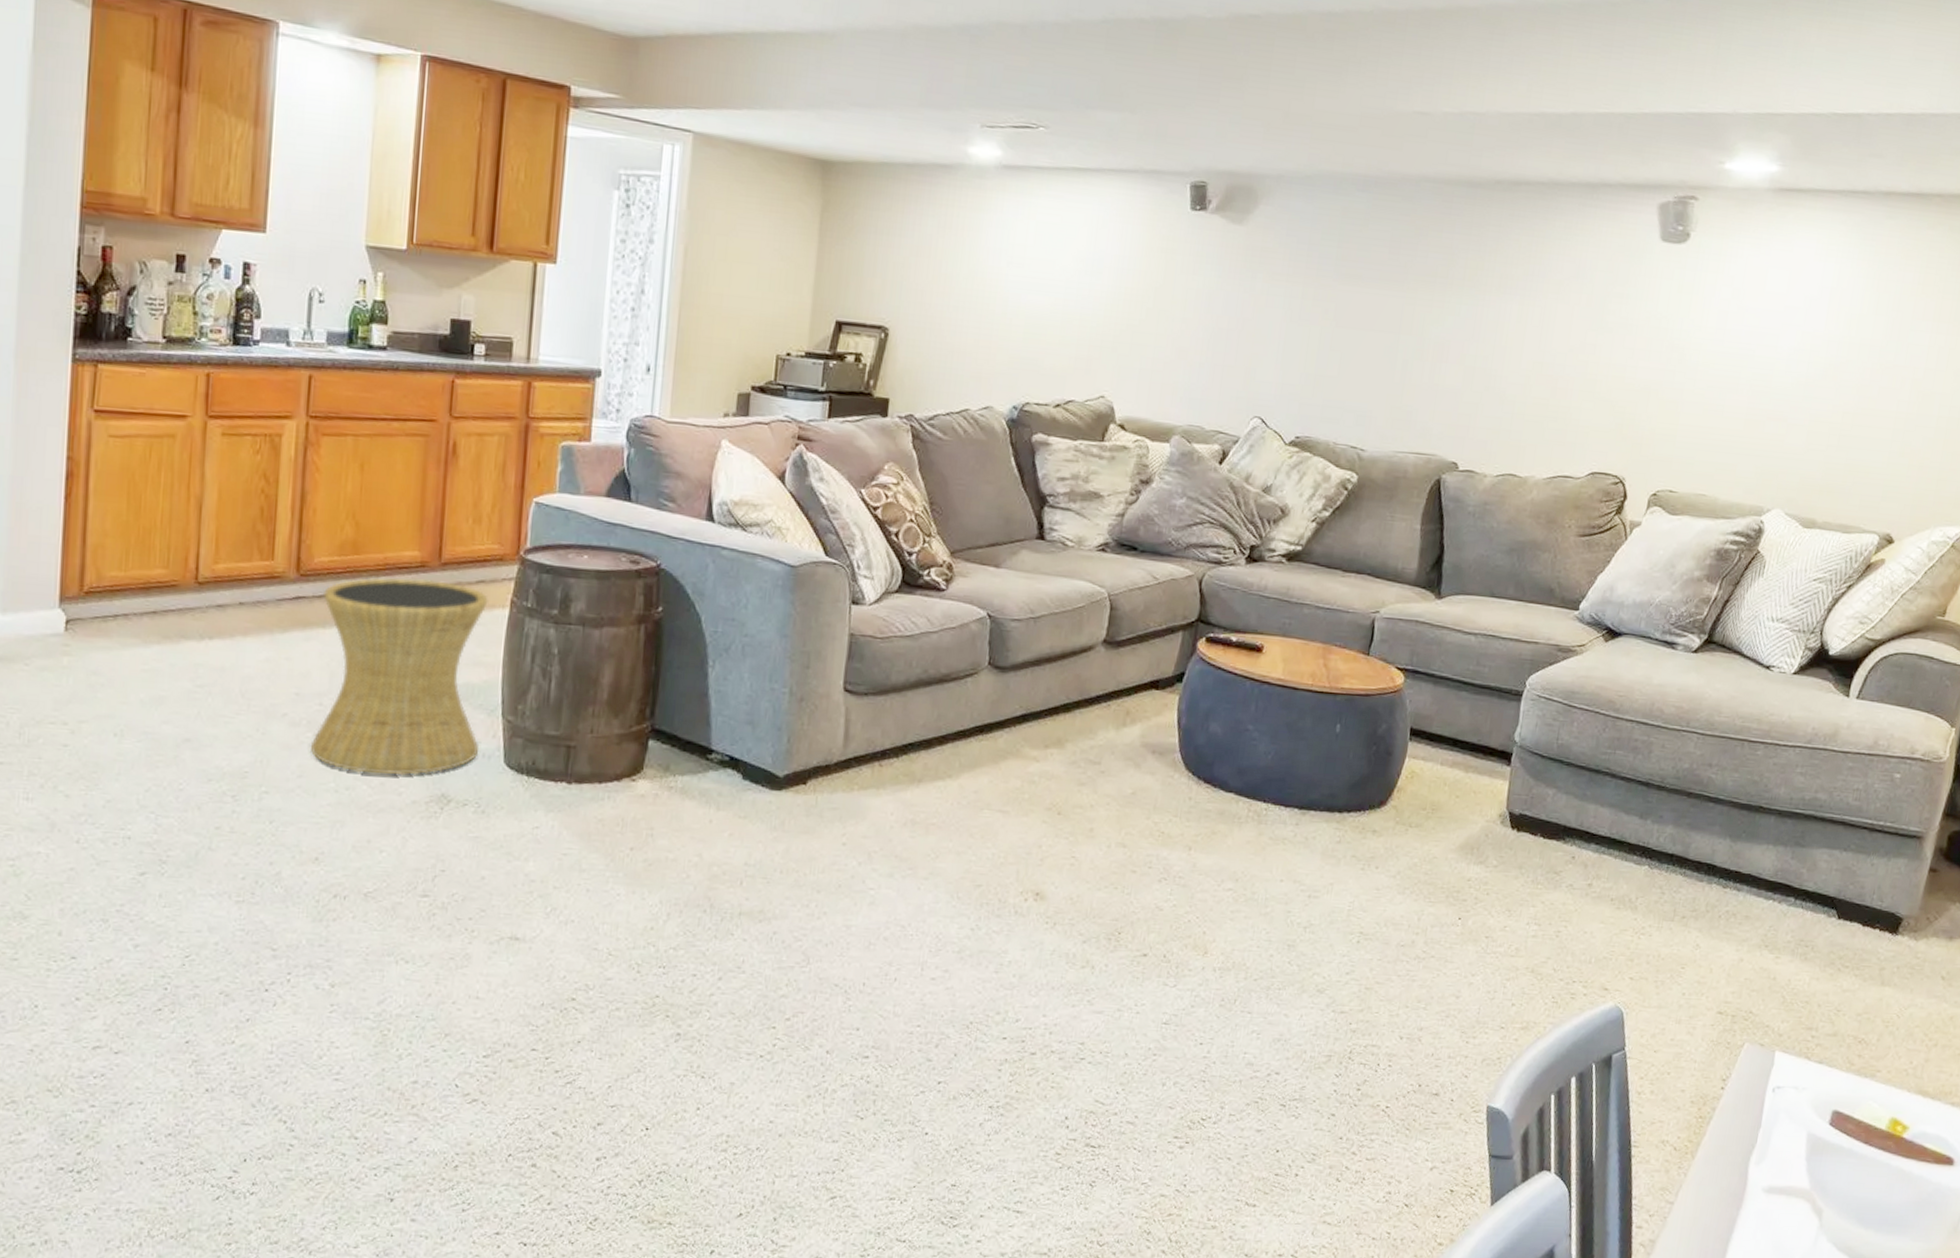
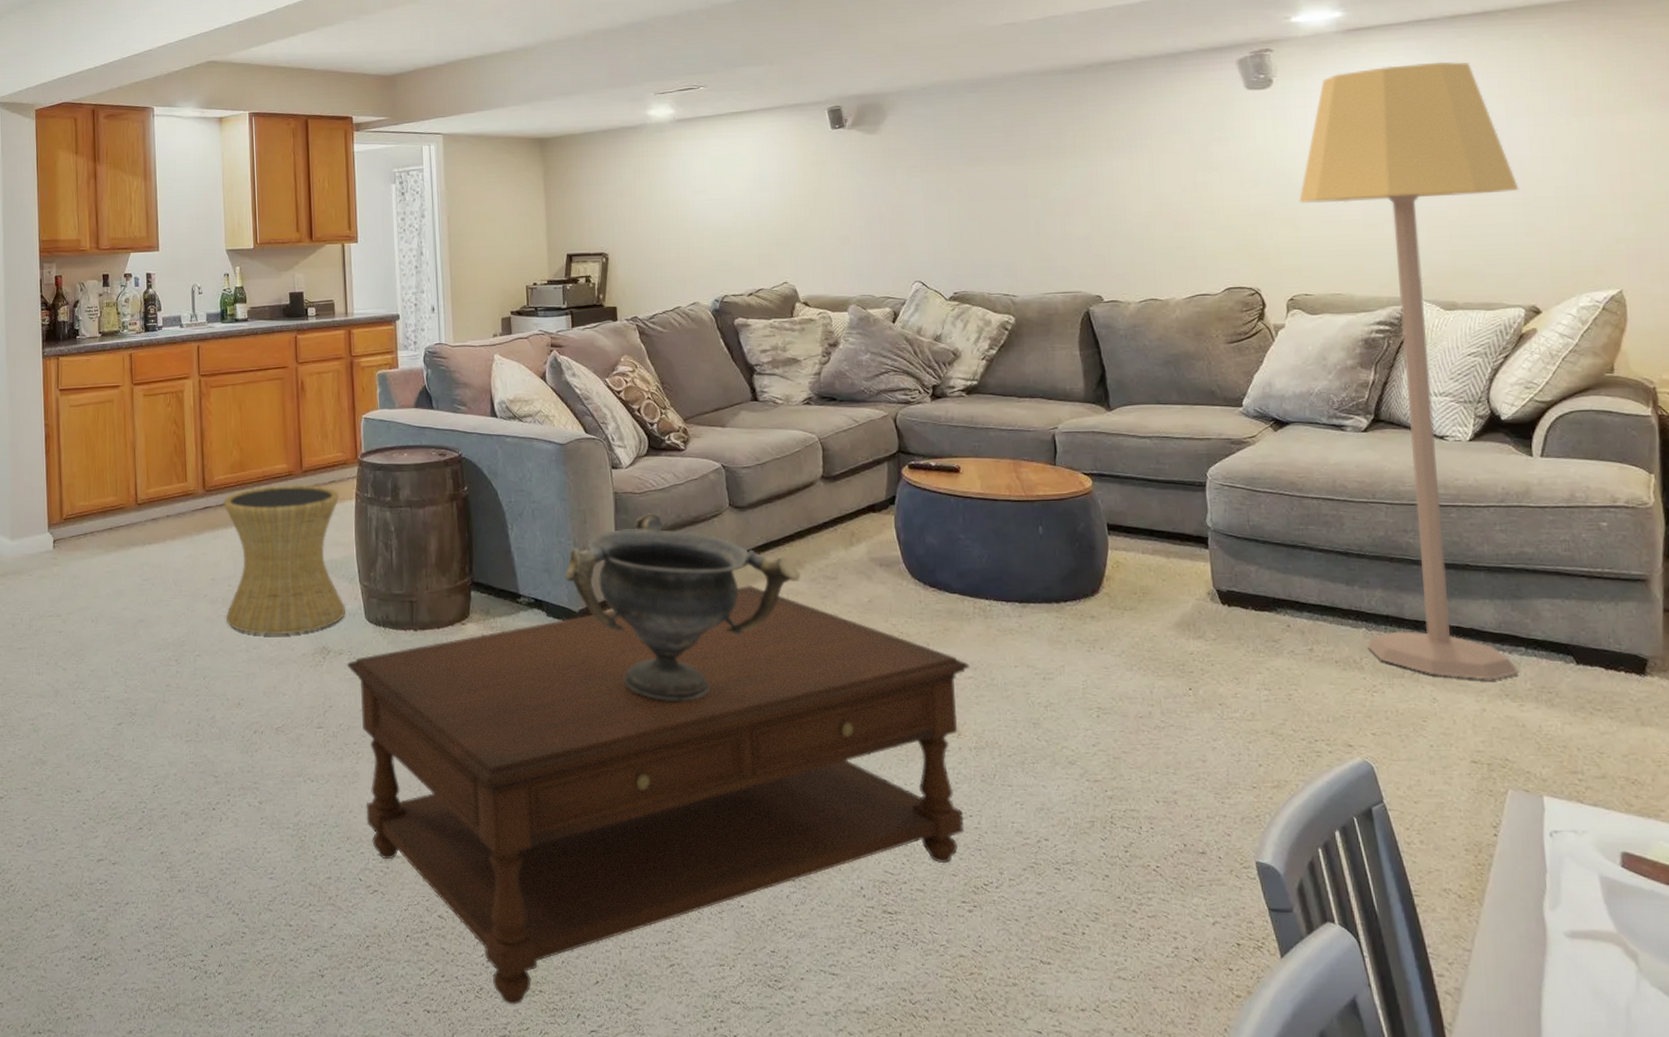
coffee table: none [470,761,1232,1239] -> present [346,584,970,1005]
decorative bowl: none [772,663,1060,895] -> present [565,512,802,702]
lamp: none [1645,238,1906,930] -> present [1299,61,1520,680]

